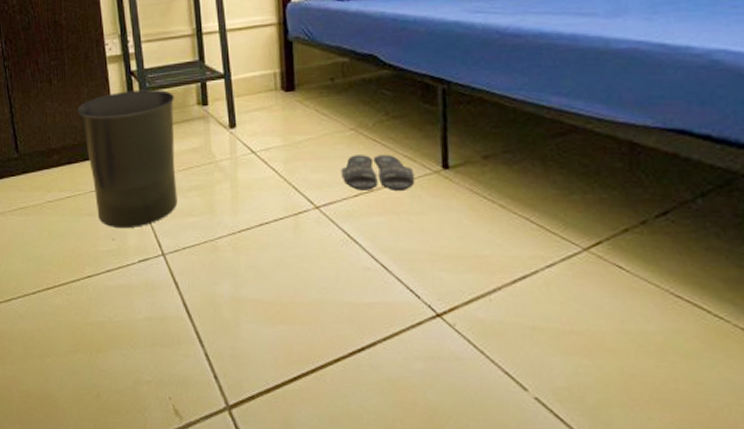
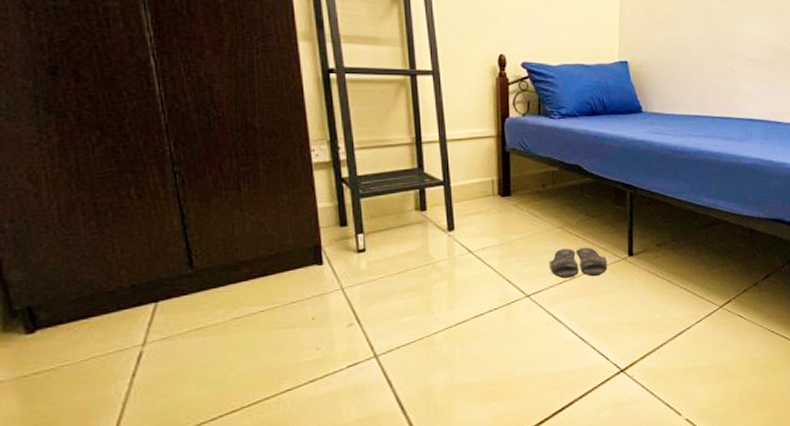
waste bin: present [77,89,178,227] -> none [275,196,392,337]

